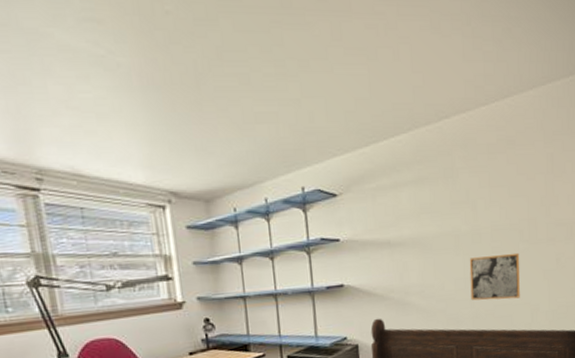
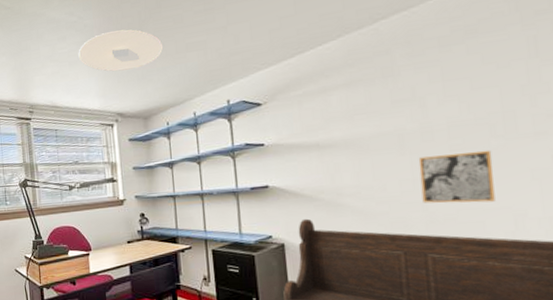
ceiling light: none [109,80,227,136] -> present [78,29,164,72]

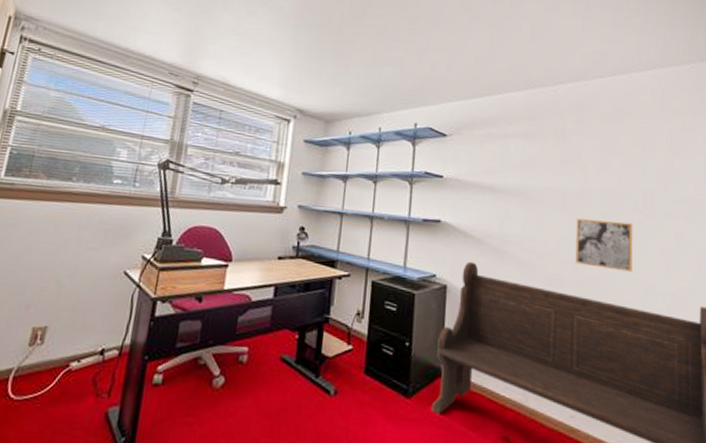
ceiling light: present [78,29,164,72] -> none [266,20,361,67]

